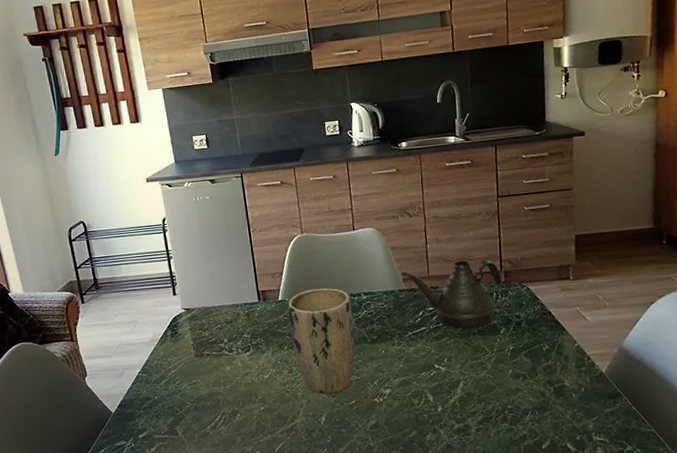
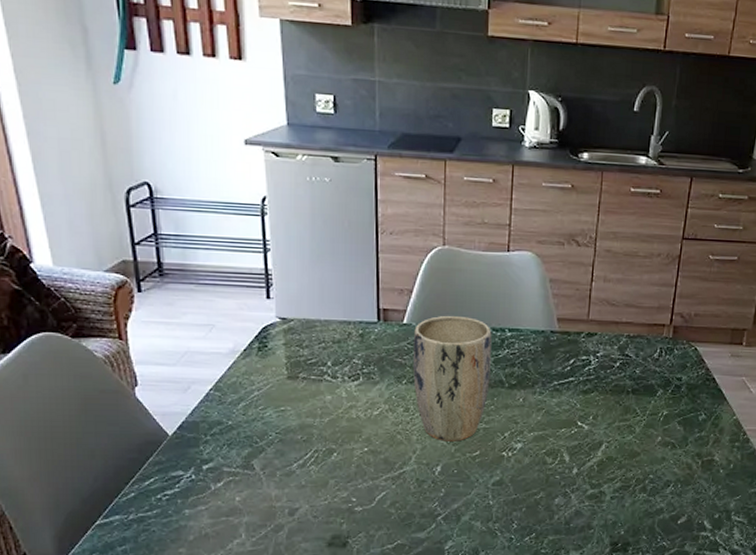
teapot: present [400,260,502,329] -> none [556,308,669,385]

